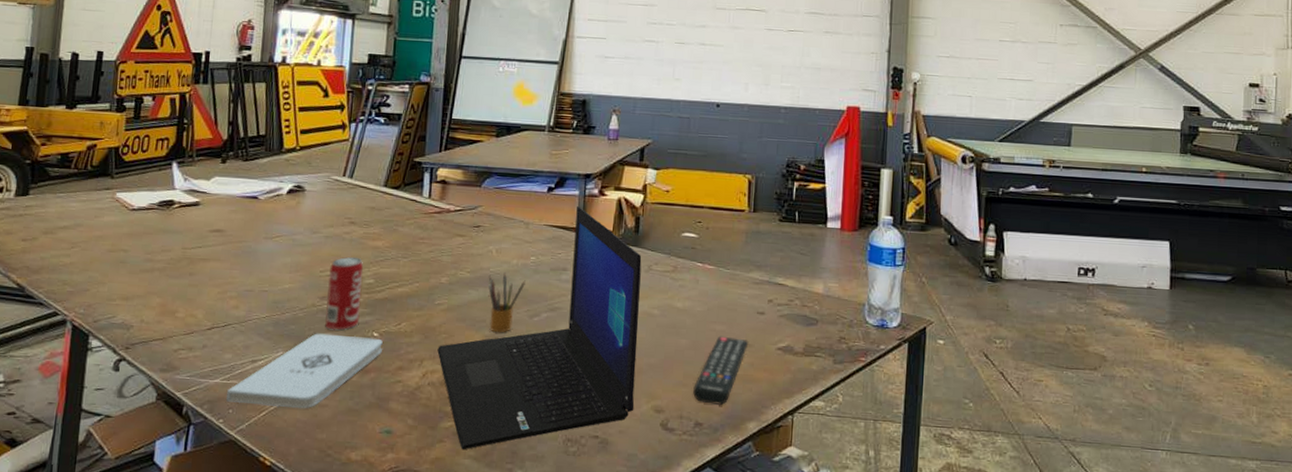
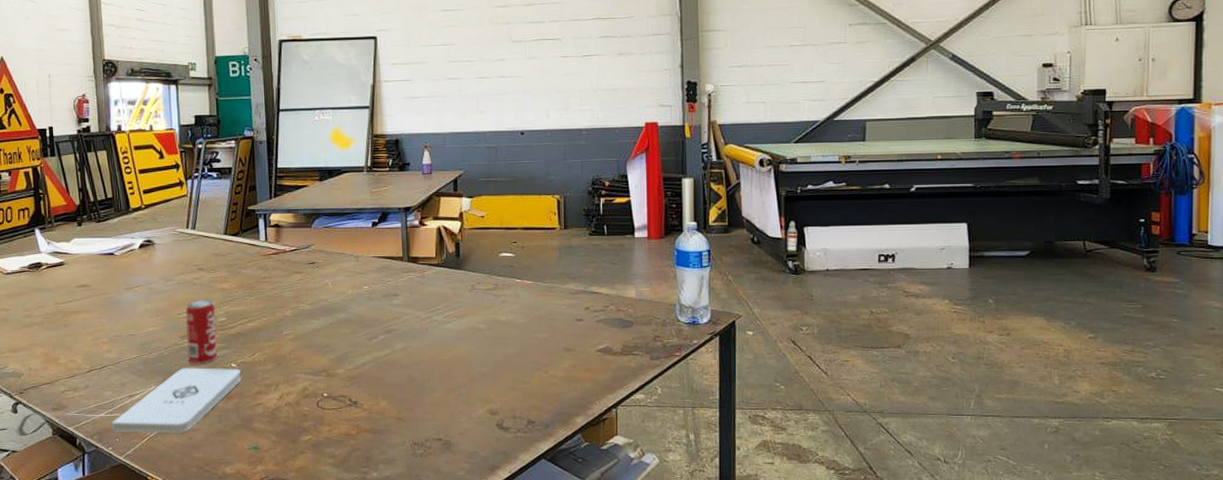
laptop: present [437,206,642,449] -> none [290,237,471,458]
pencil box: present [488,272,525,333] -> none [327,302,361,356]
remote control: present [693,336,749,405] -> none [523,343,570,404]

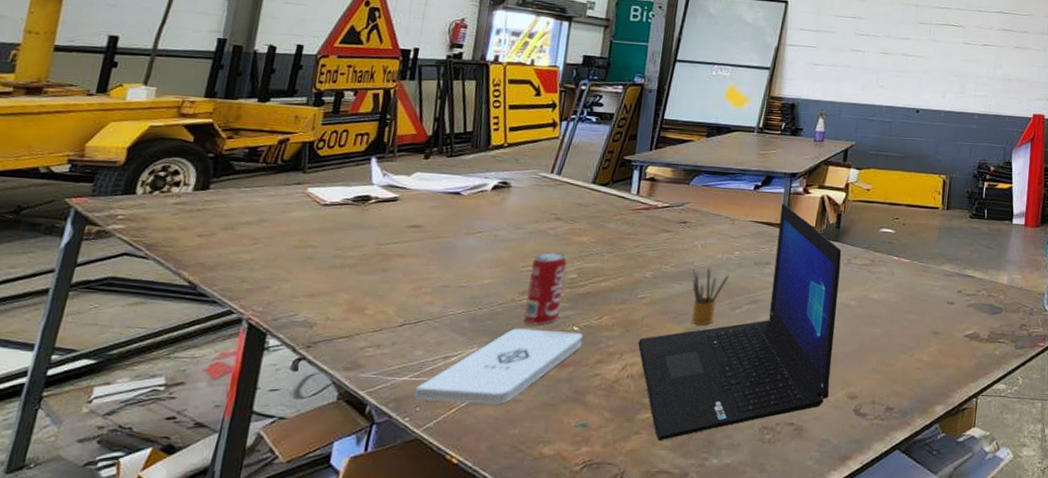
laptop: none [290,237,471,458] -> present [638,203,842,440]
pencil box: none [327,302,361,356] -> present [691,267,729,326]

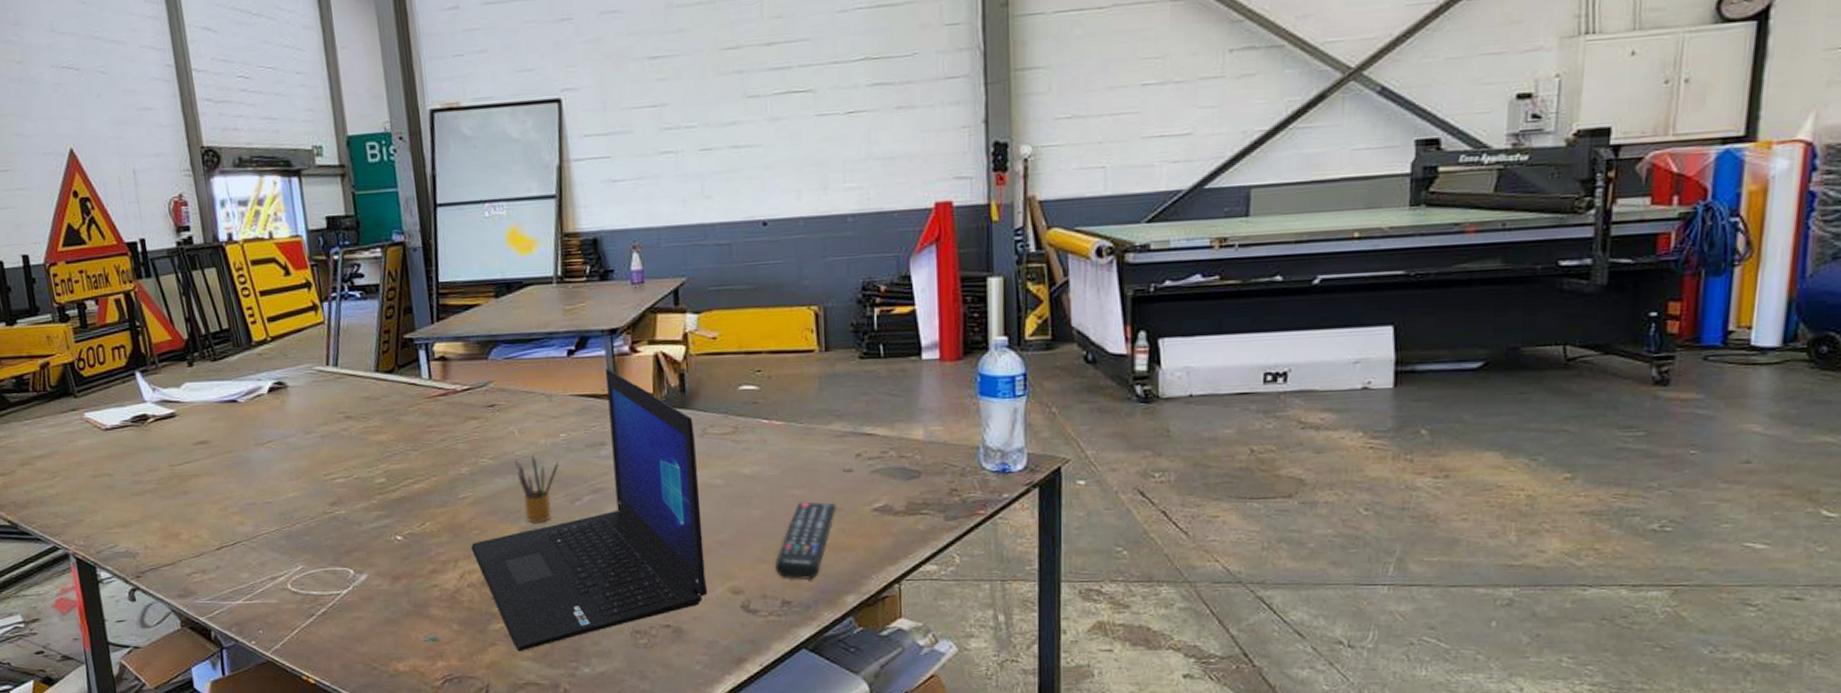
notepad: present [414,328,583,405] -> none [252,541,410,624]
beverage can: present [524,252,568,325] -> none [333,455,378,538]
remote control: none [885,325,939,390] -> present [775,501,837,579]

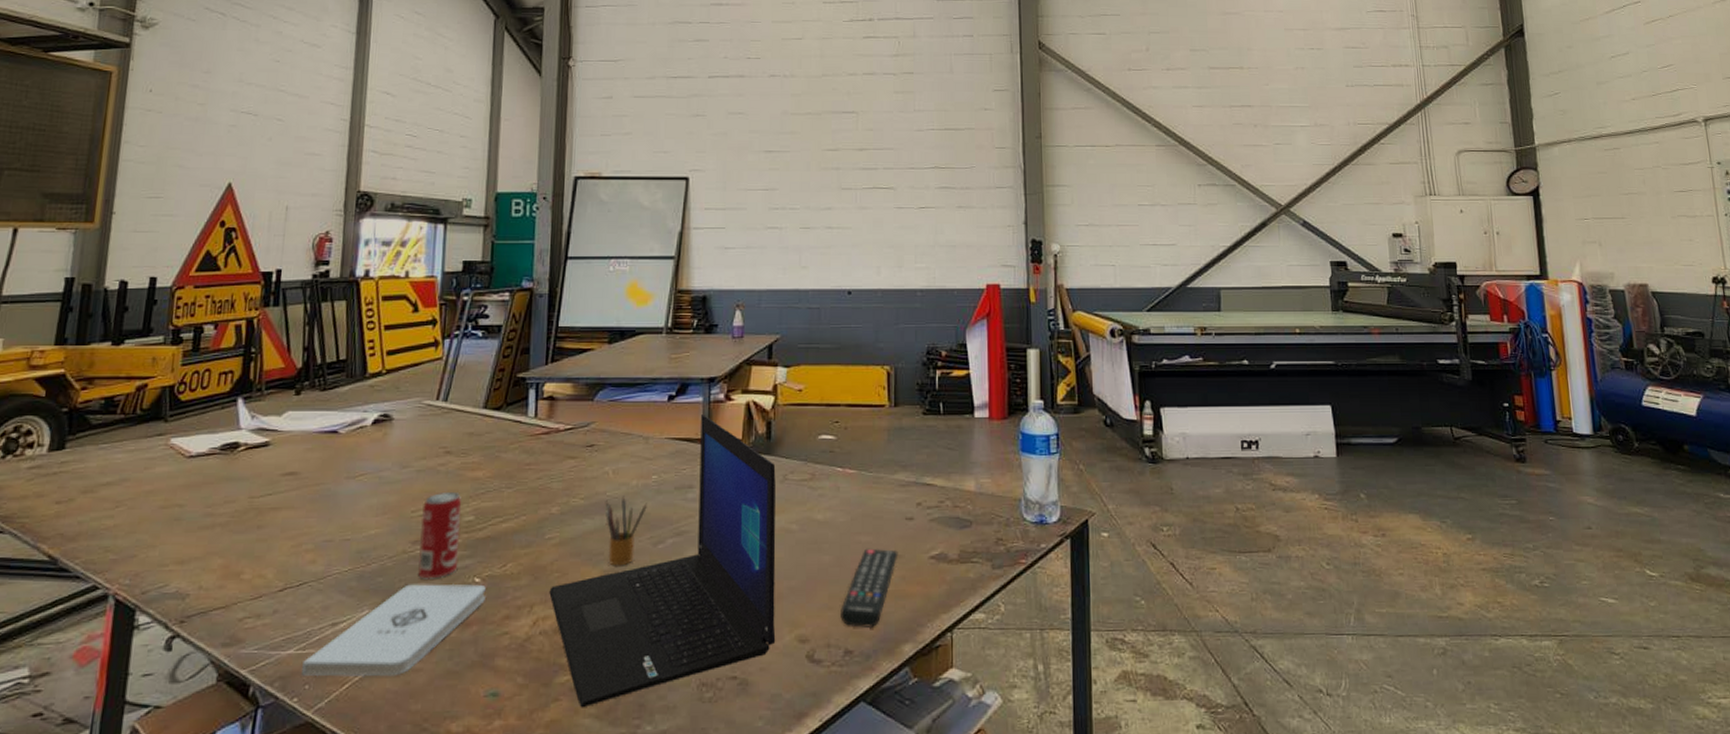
notepad: none [252,541,410,624] -> present [302,583,486,677]
beverage can: none [333,455,378,538] -> present [418,491,462,579]

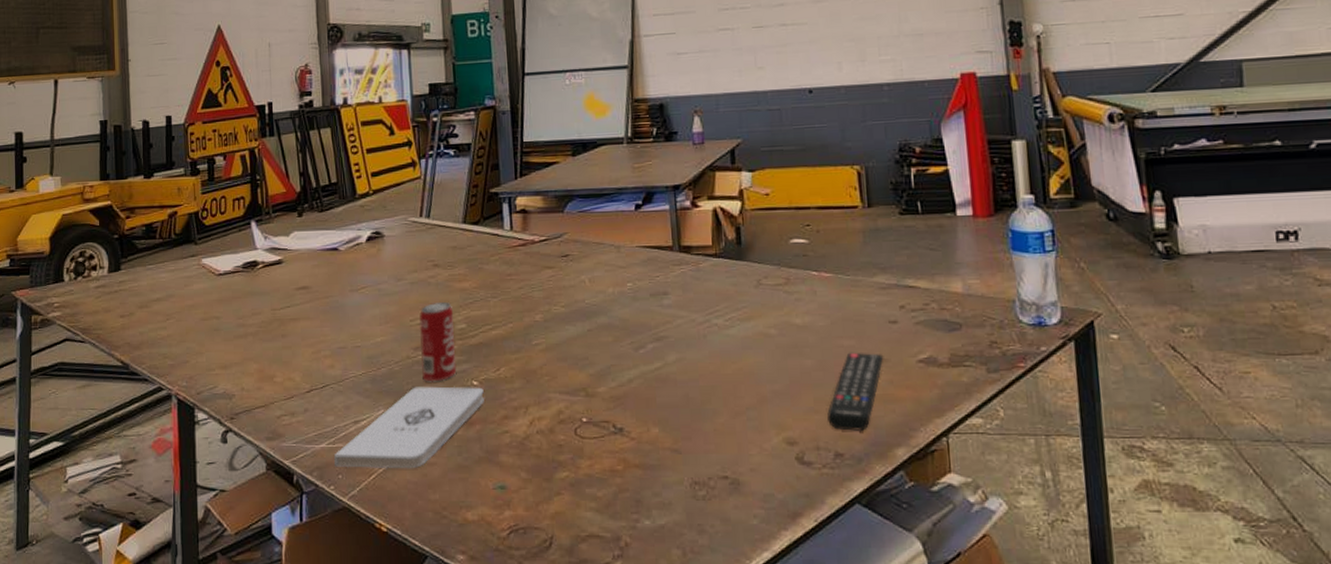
laptop: present [549,415,776,707] -> none [541,222,764,501]
pencil box: present [605,496,647,566] -> none [584,303,625,370]

